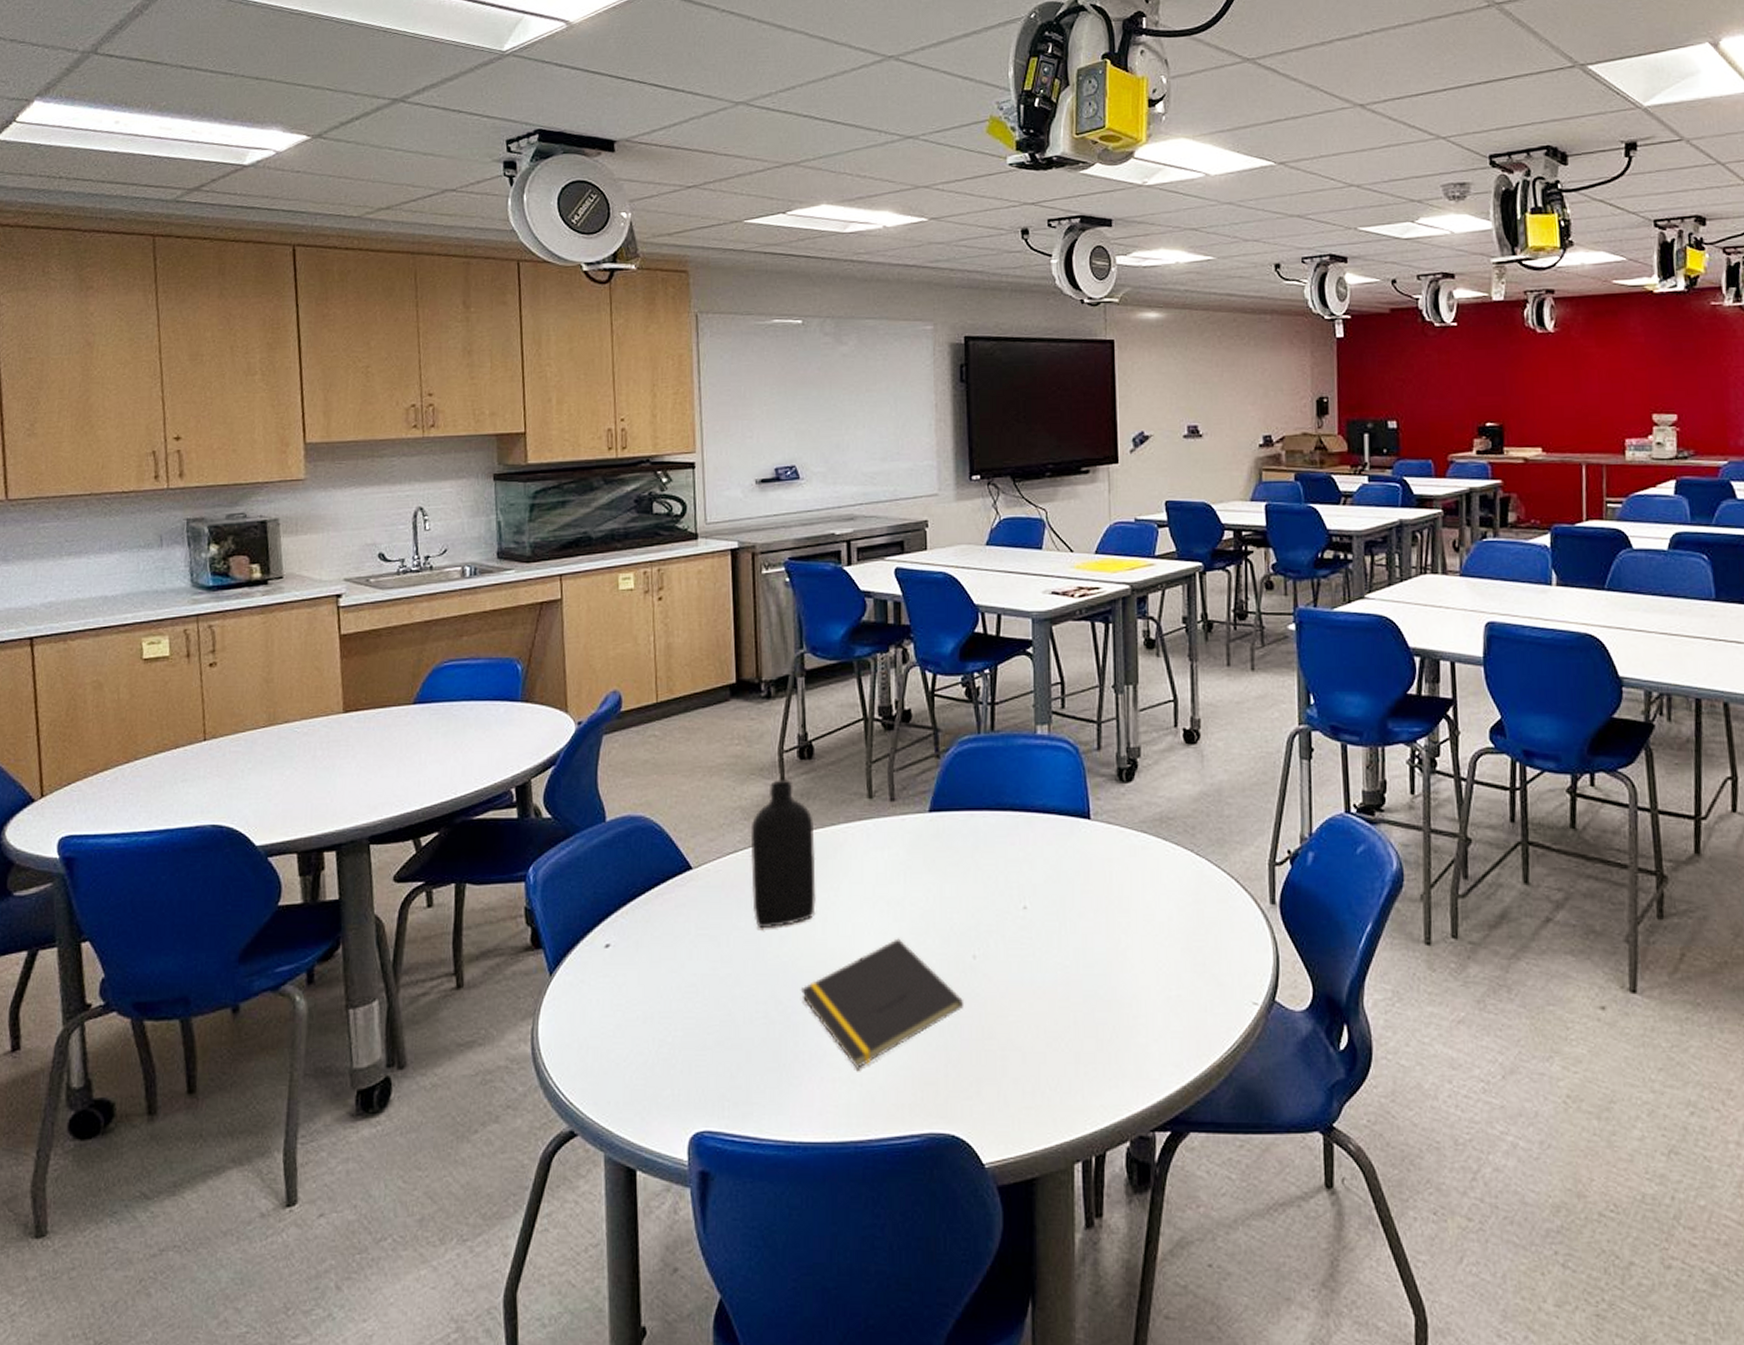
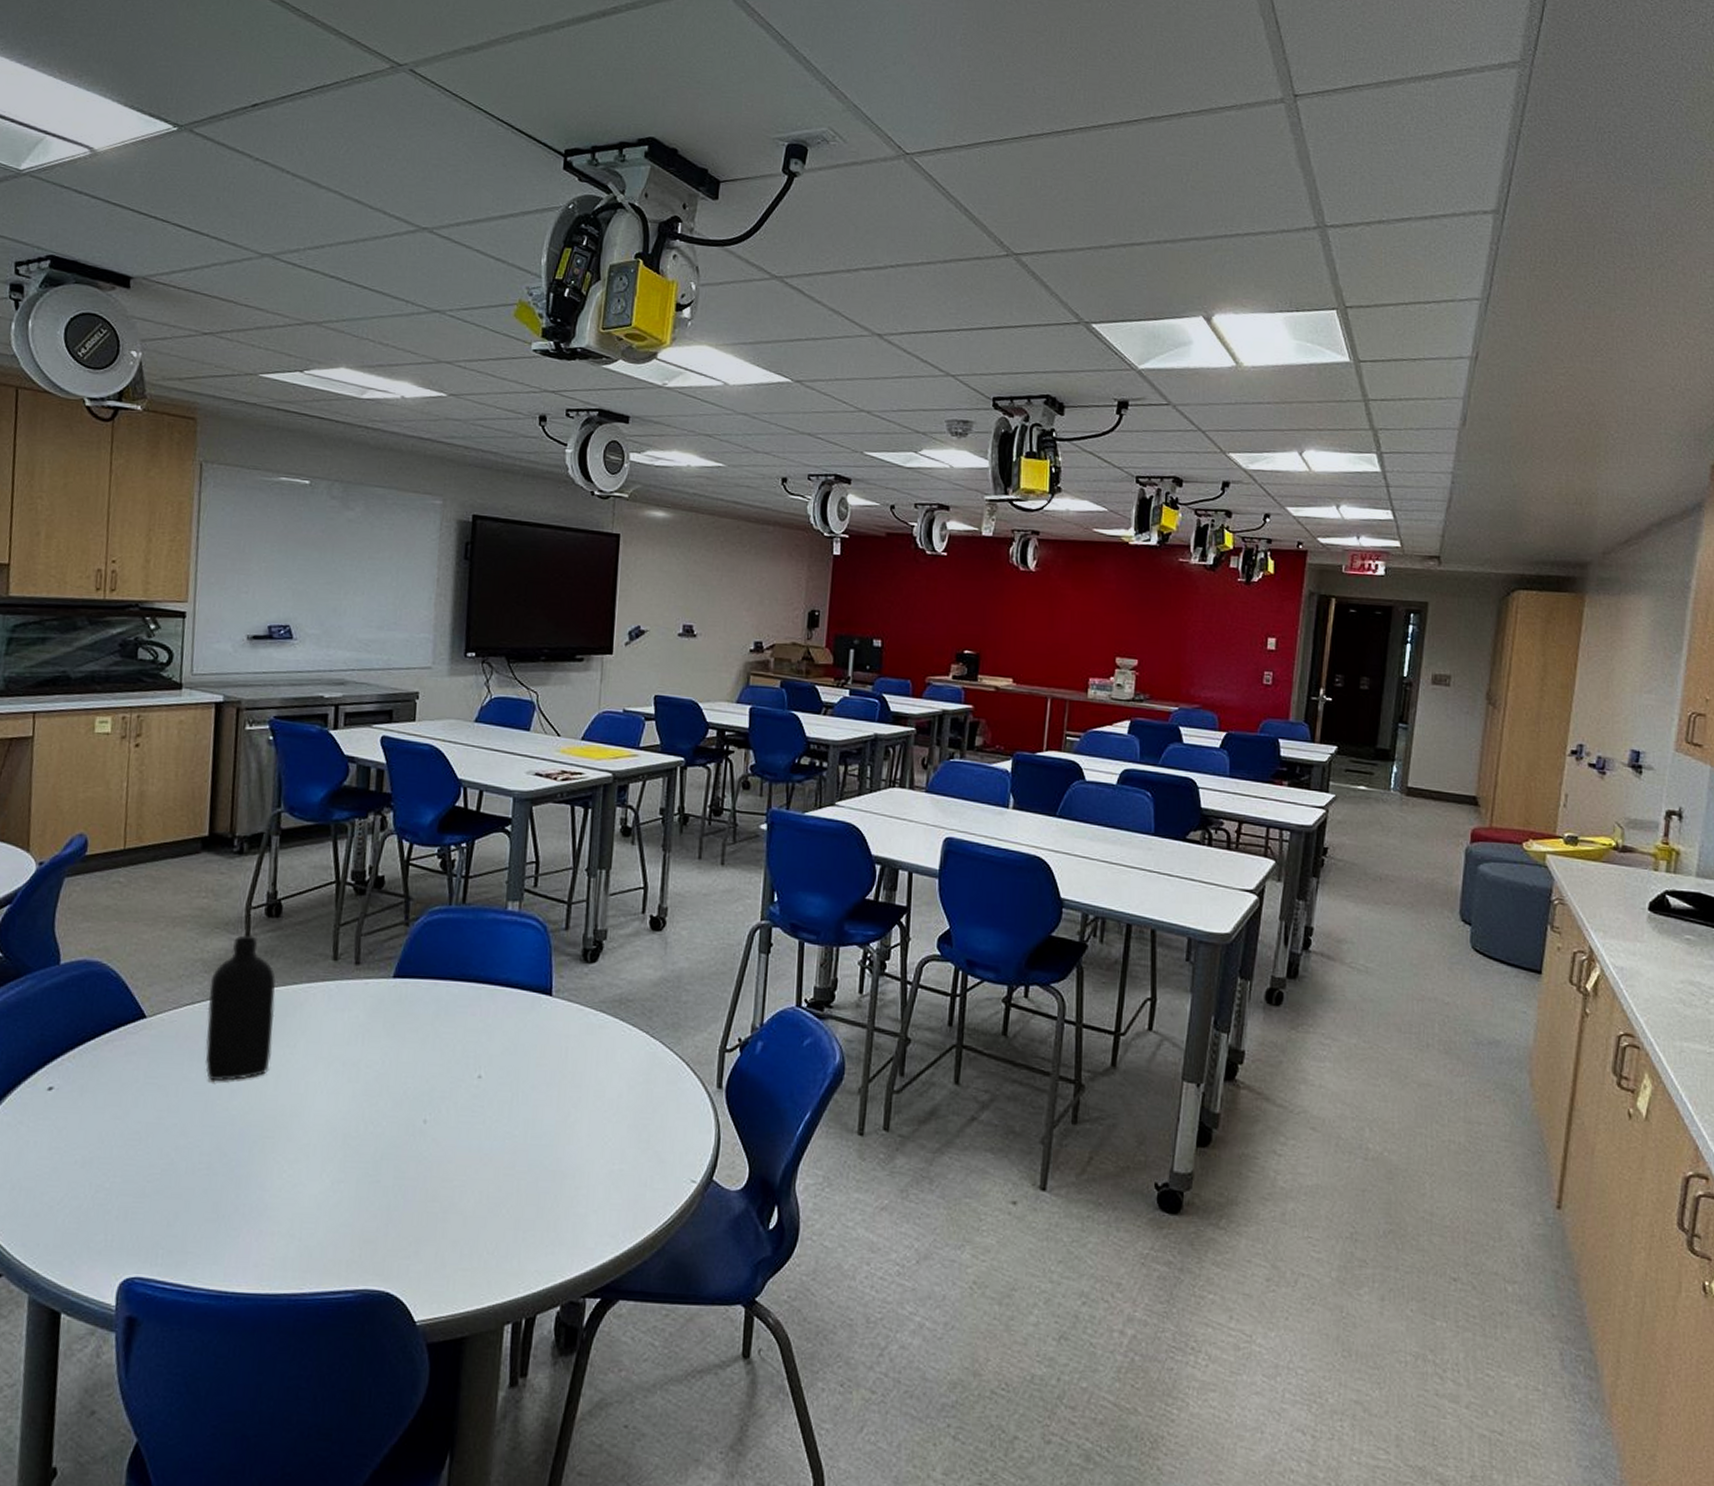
notepad: present [800,938,964,1069] -> none [246,1099,411,1224]

